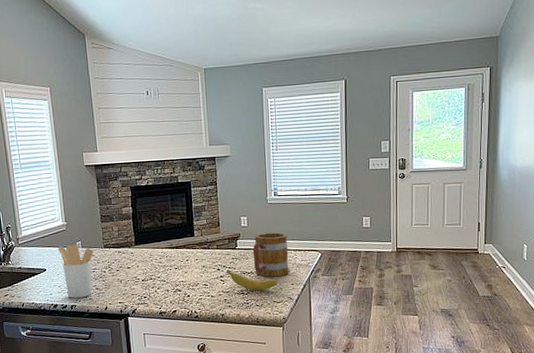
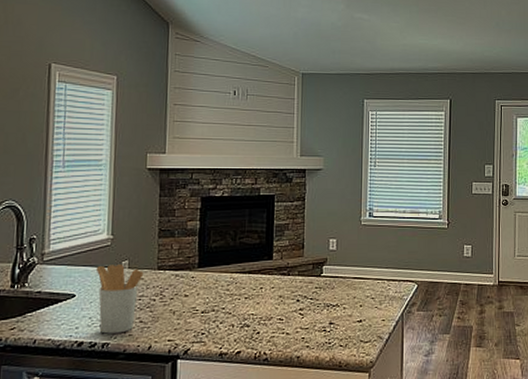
banana: present [226,269,278,291] -> none [307,301,367,328]
mug: present [252,232,289,277] -> none [340,259,381,311]

